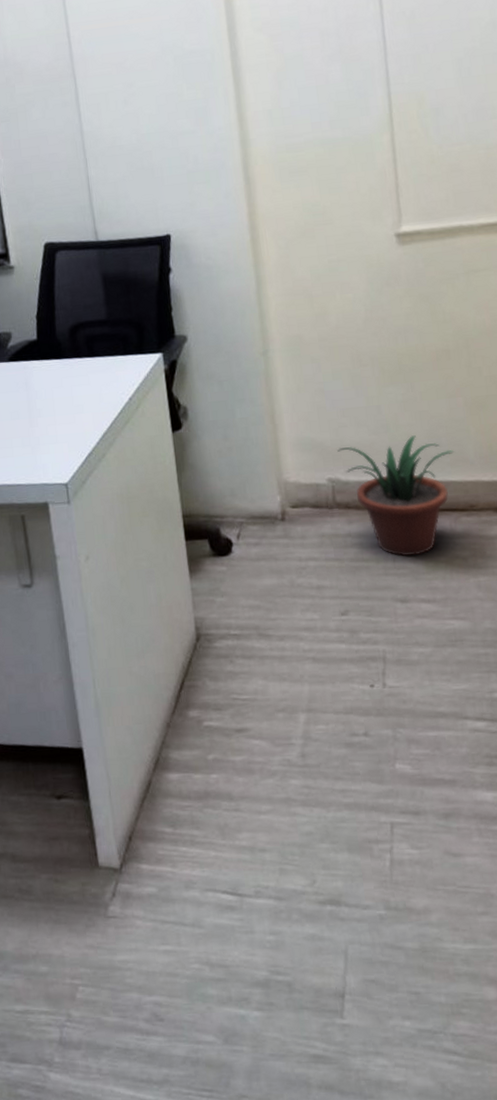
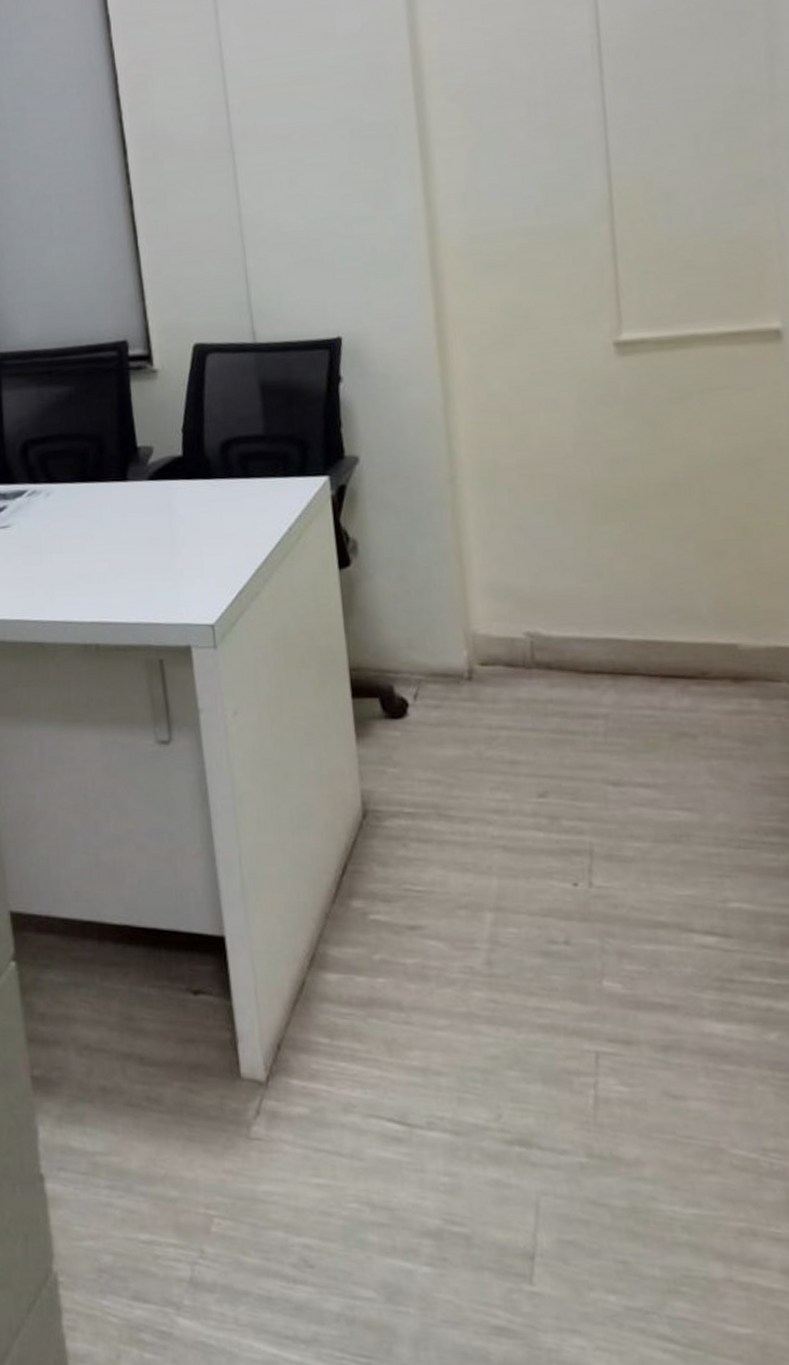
potted plant: present [337,435,455,557] -> none [538,585,683,731]

